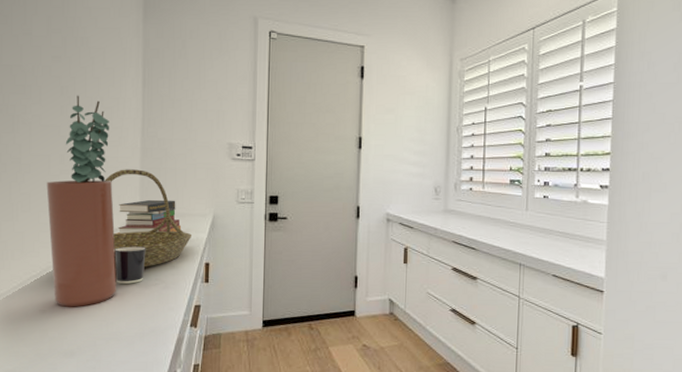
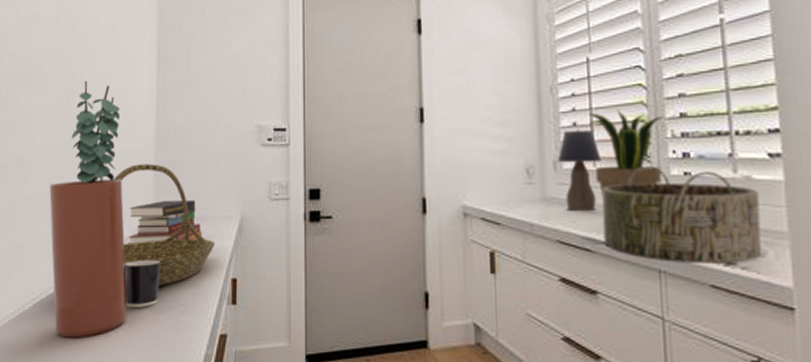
table lamp: none [457,160,489,222] -> present [557,128,603,212]
potted plant: none [482,148,534,211] -> present [588,110,664,197]
basket: none [485,189,590,261] -> present [601,165,762,265]

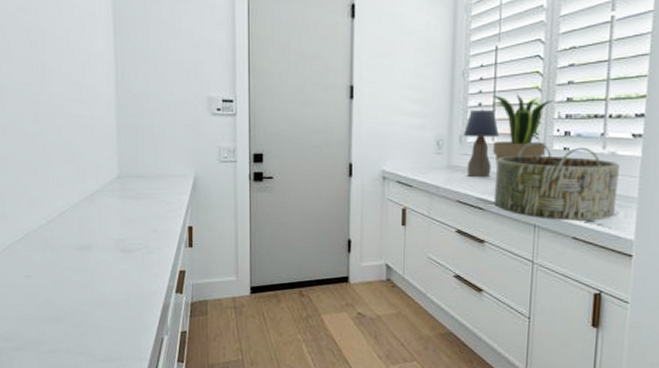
vase: present [49,80,127,338] -> none [22,49,99,273]
basket: present [114,164,216,290] -> none [81,128,174,234]
mug: present [124,259,161,307] -> none [95,209,127,249]
books: present [126,199,203,244] -> none [95,160,162,197]

